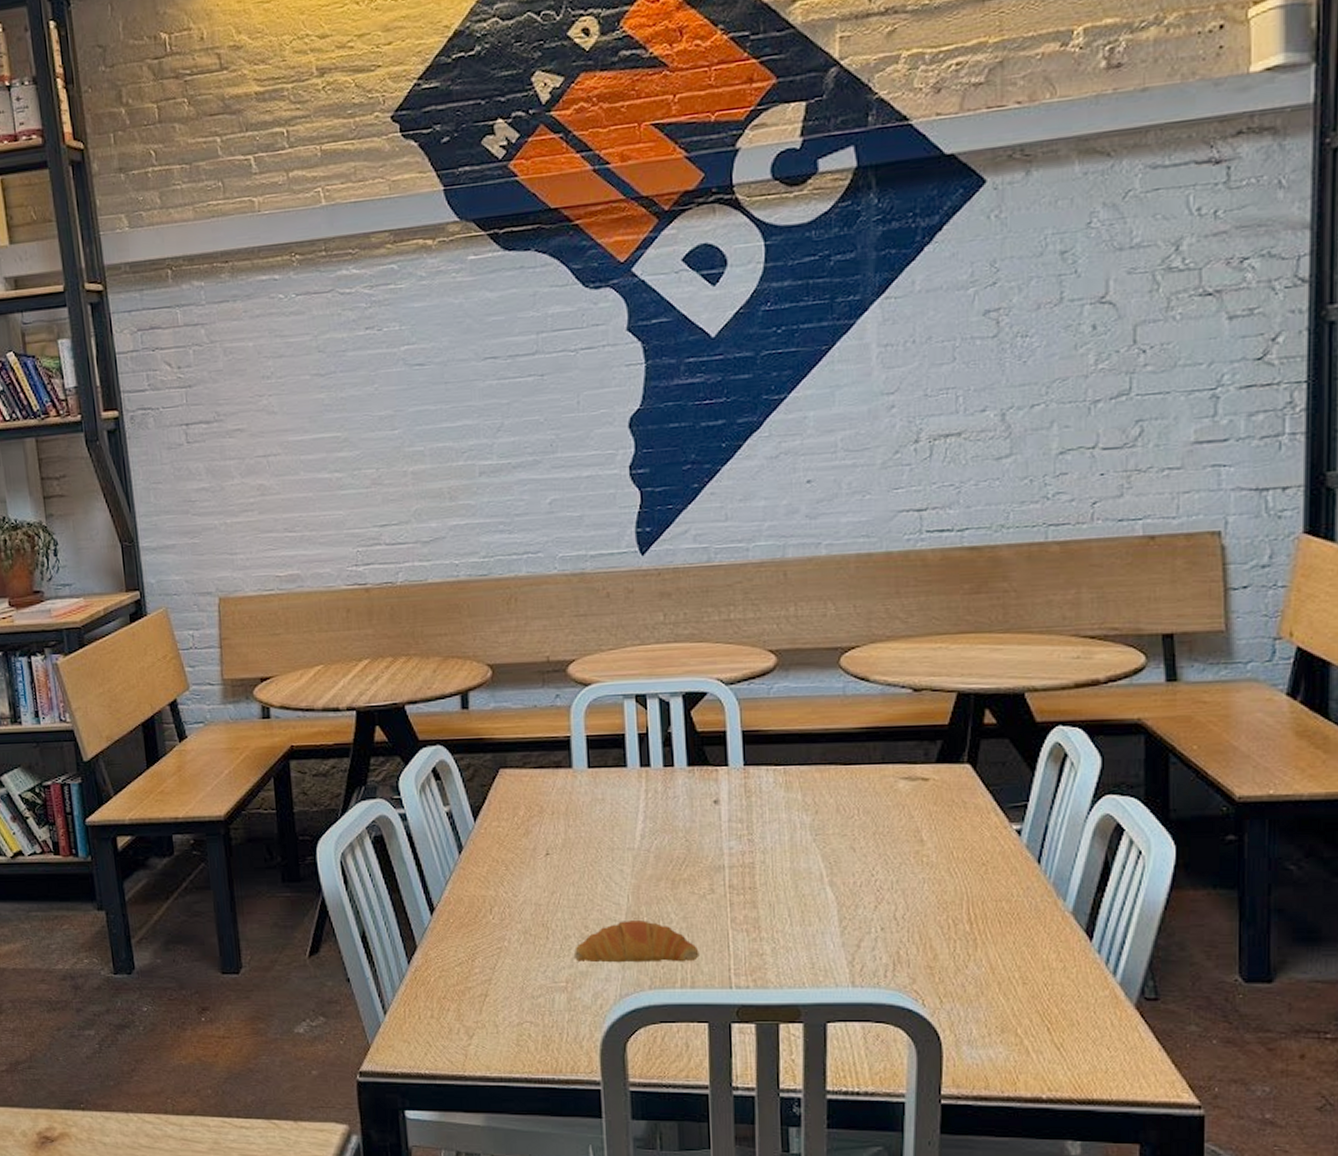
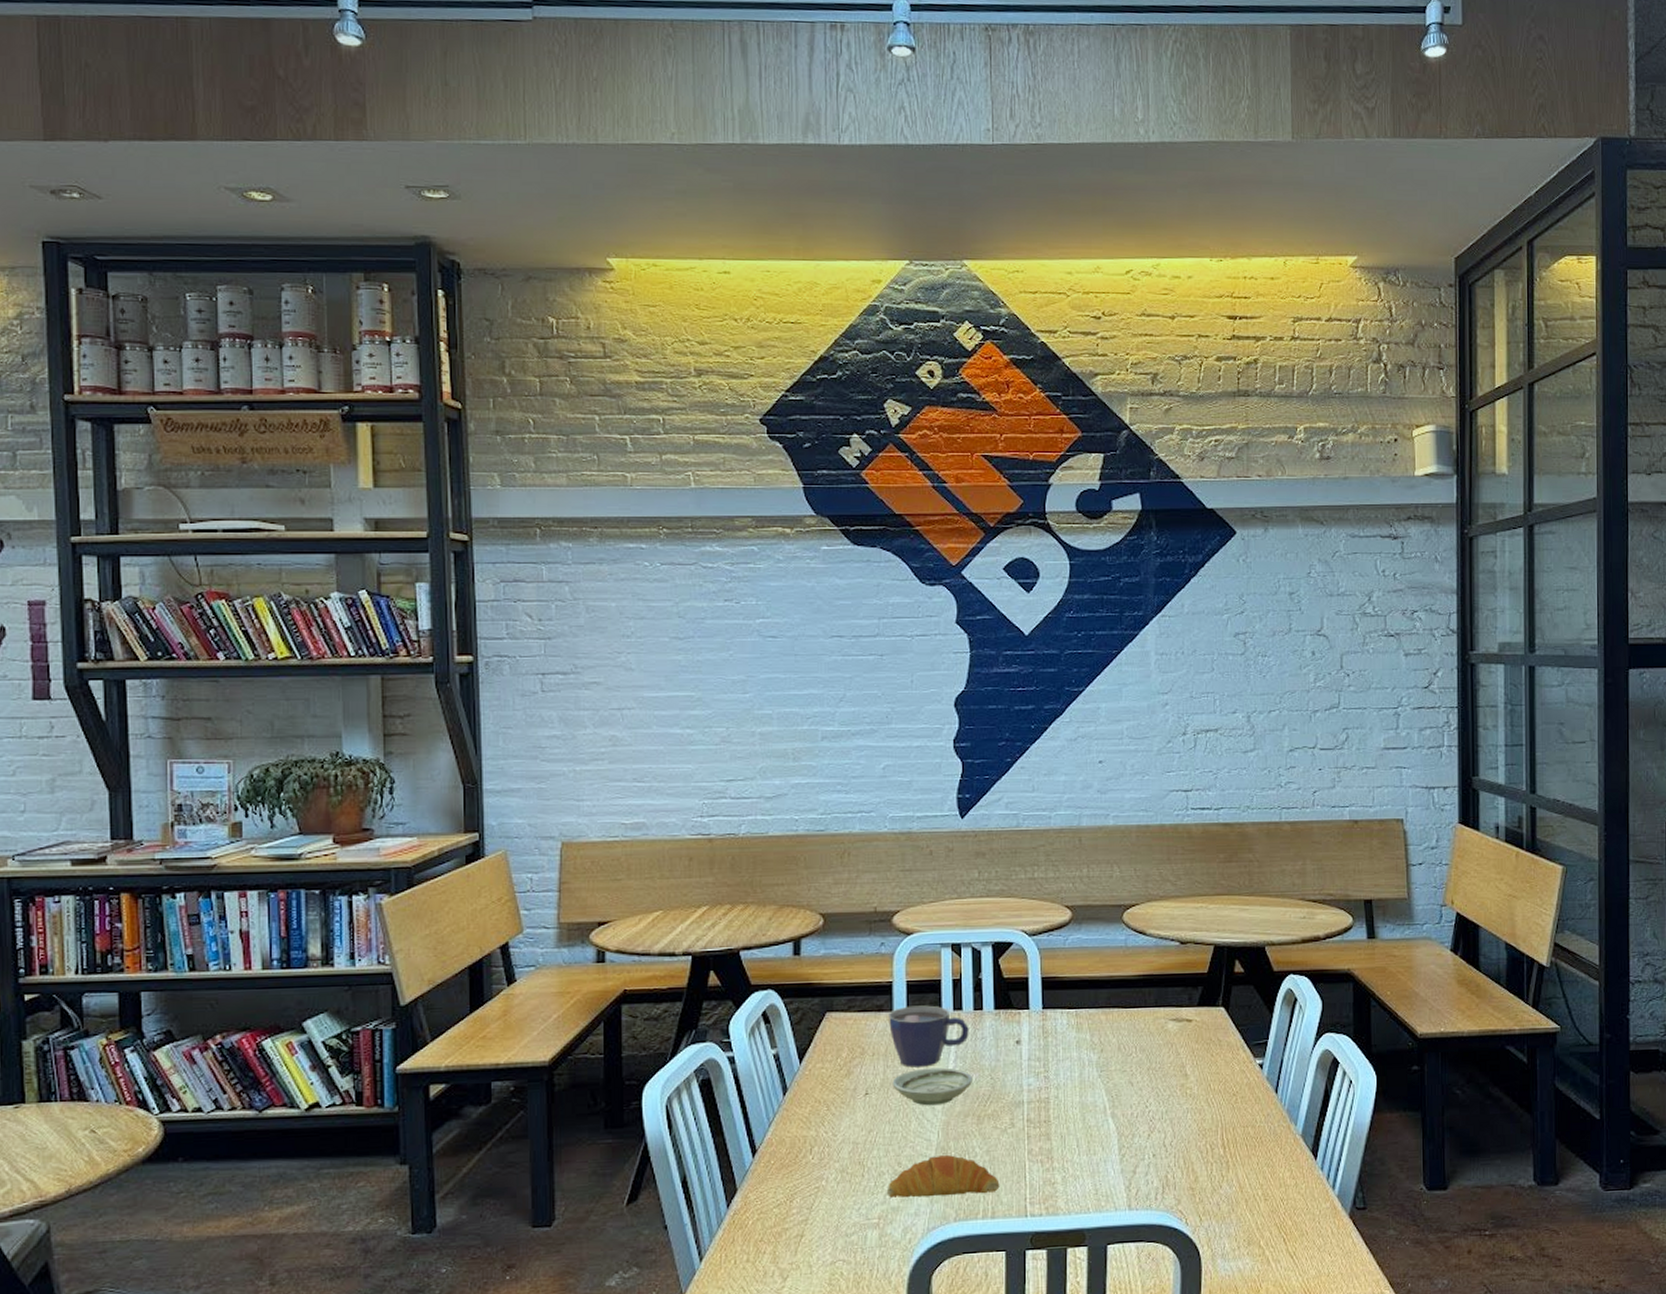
cup: none [566,761,659,827] -> present [887,1005,969,1067]
saucer: none [575,828,665,868] -> present [892,1067,972,1106]

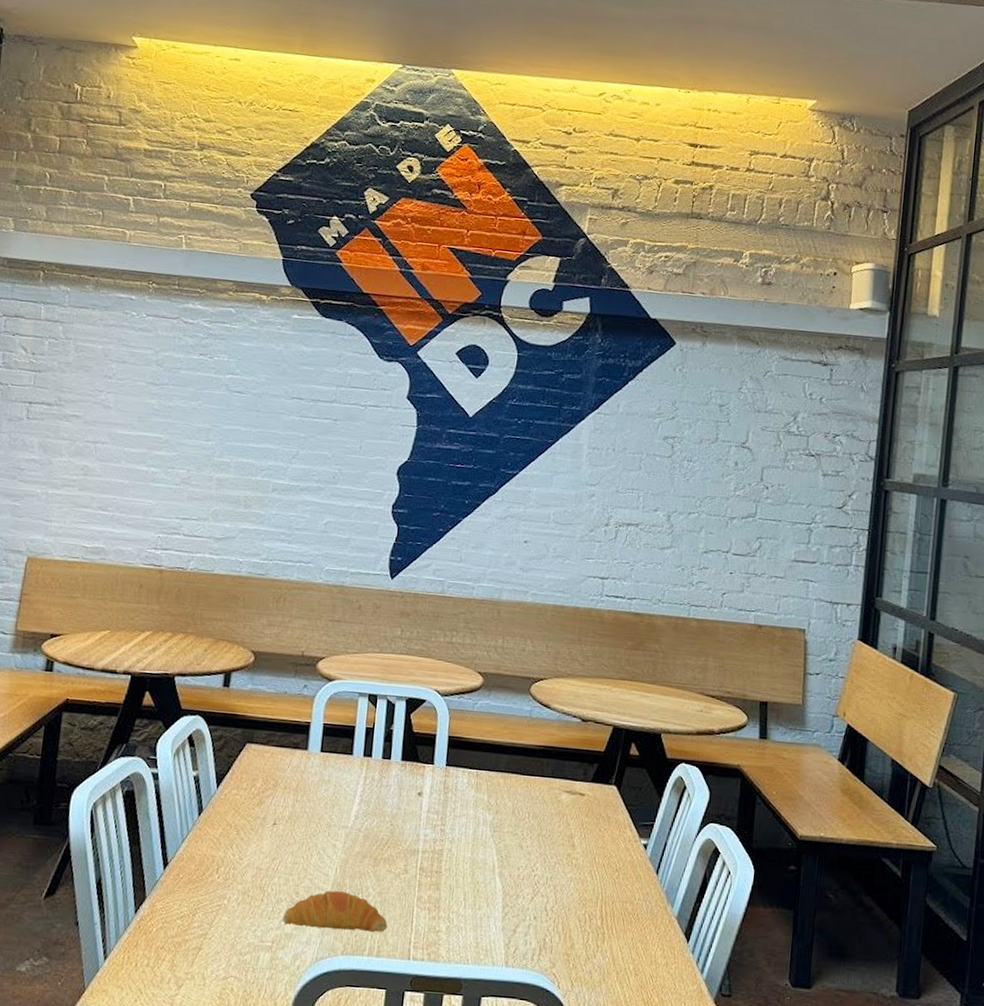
cup: present [887,1005,969,1067] -> none [302,747,376,806]
saucer: present [892,1067,972,1106] -> none [299,807,374,844]

